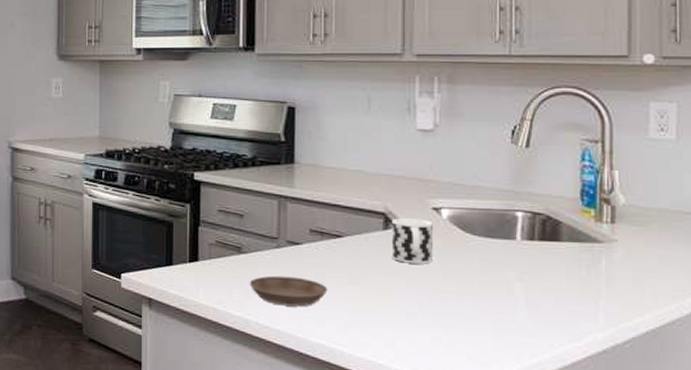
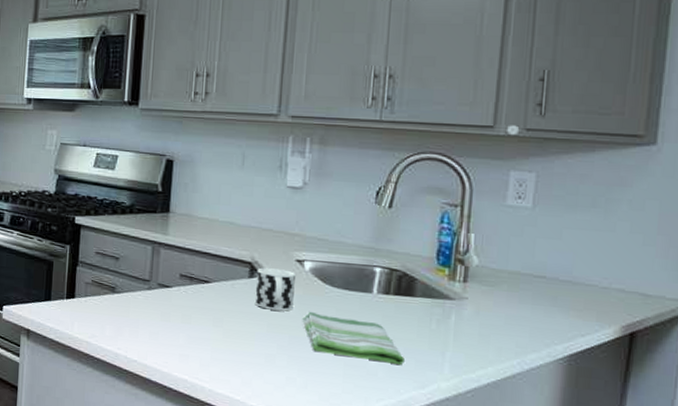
saucer: present [249,275,328,307] -> none [120,314,194,345]
dish towel: none [443,263,556,316] -> present [302,311,404,365]

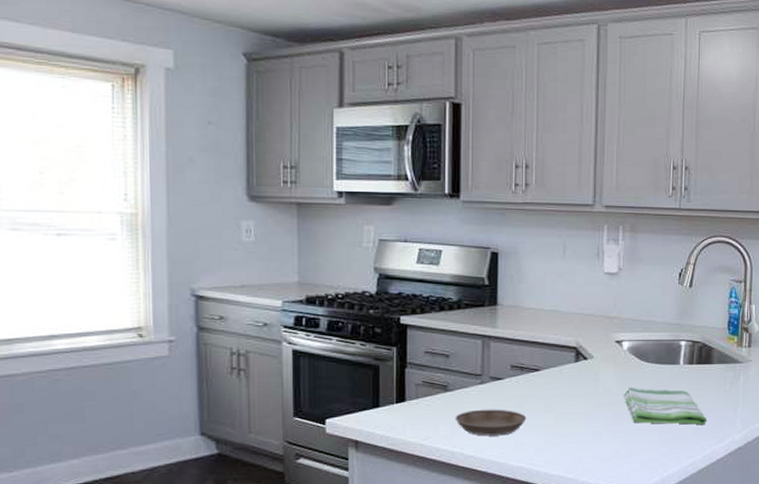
saucer: none [120,314,194,345] -> present [455,409,527,436]
cup: present [254,267,295,312] -> none [581,351,615,390]

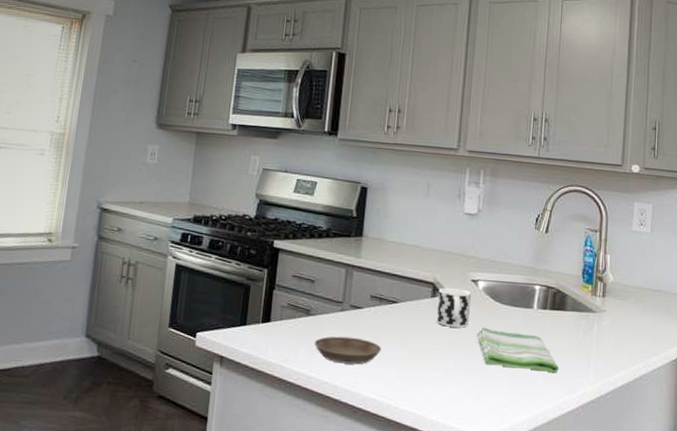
cup: none [581,351,615,390] -> present [436,287,471,328]

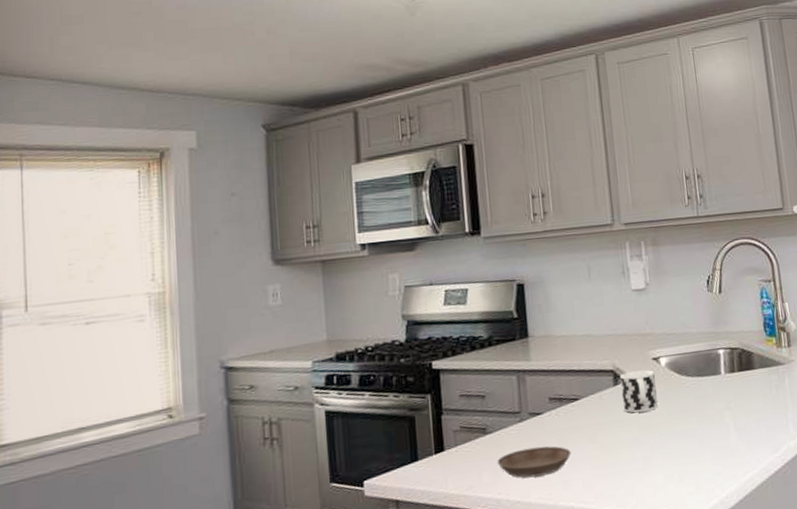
dish towel: present [476,327,559,372] -> none [667,401,758,443]

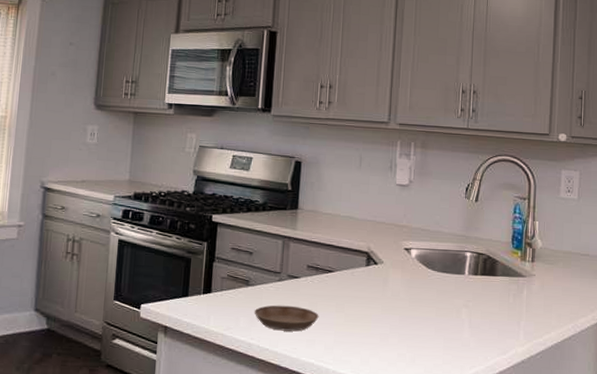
cup: present [619,370,658,413] -> none [371,256,404,294]

